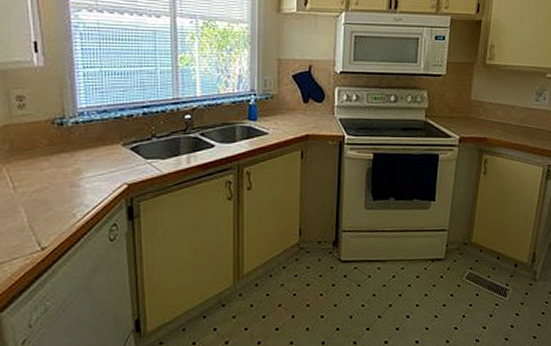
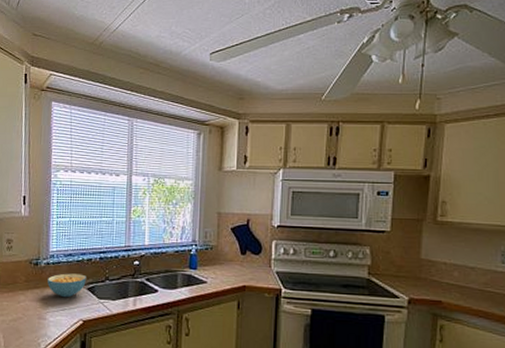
cereal bowl: none [78,132,128,161] -> present [47,273,86,298]

